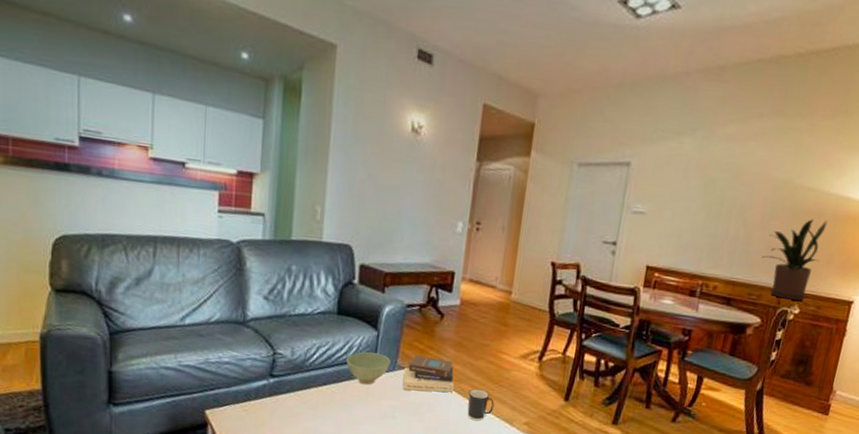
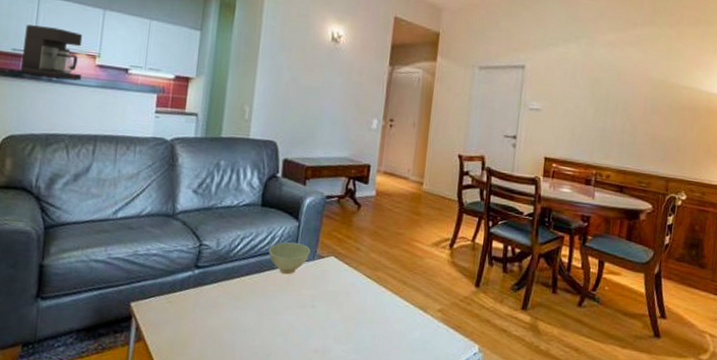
coffee maker: none [66,110,135,175] -> present [19,24,83,81]
books: present [402,355,455,393] -> none [321,245,371,281]
mug: present [467,388,494,421] -> none [383,276,409,309]
house plant: present [761,219,828,302] -> none [647,113,702,188]

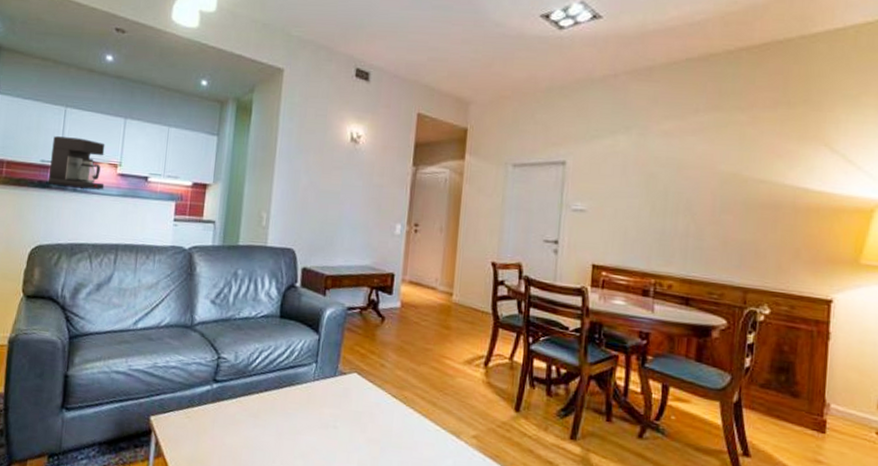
bowl: present [268,242,311,274] -> none [287,356,332,391]

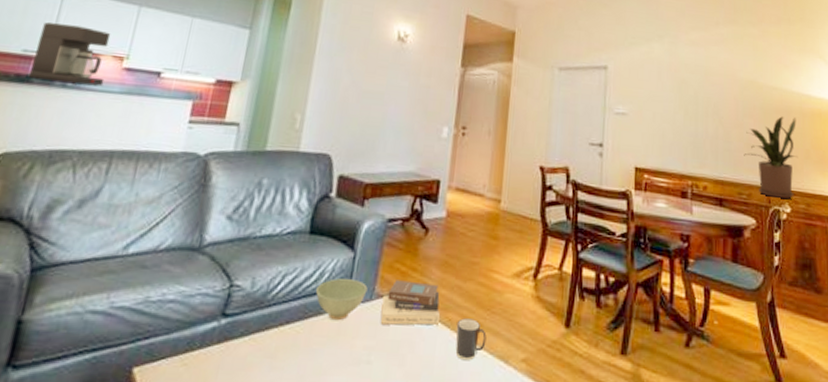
bowl: none [287,356,332,391] -> present [315,278,368,320]
books: none [344,360,397,401] -> present [380,280,441,326]
mug: none [411,397,440,433] -> present [455,318,487,361]
house plant: none [718,212,787,301] -> present [744,116,797,200]

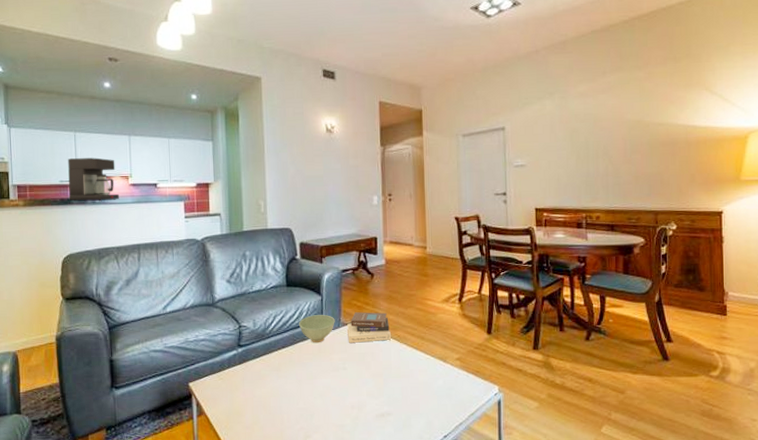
mug: present [455,318,487,361] -> none [404,334,428,363]
house plant: present [744,116,797,200] -> none [632,148,683,219]

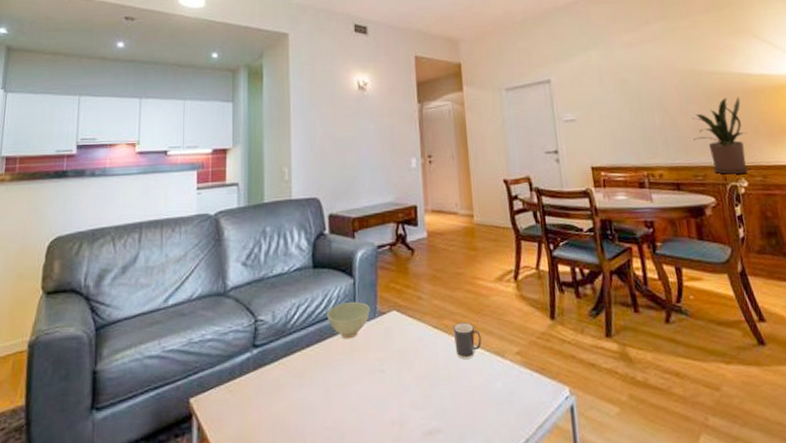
coffee maker: present [68,157,120,201] -> none [64,123,124,174]
books: present [347,312,392,343] -> none [385,296,438,337]
mug: none [404,334,428,363] -> present [452,322,482,360]
house plant: none [632,148,683,219] -> present [692,97,749,176]

